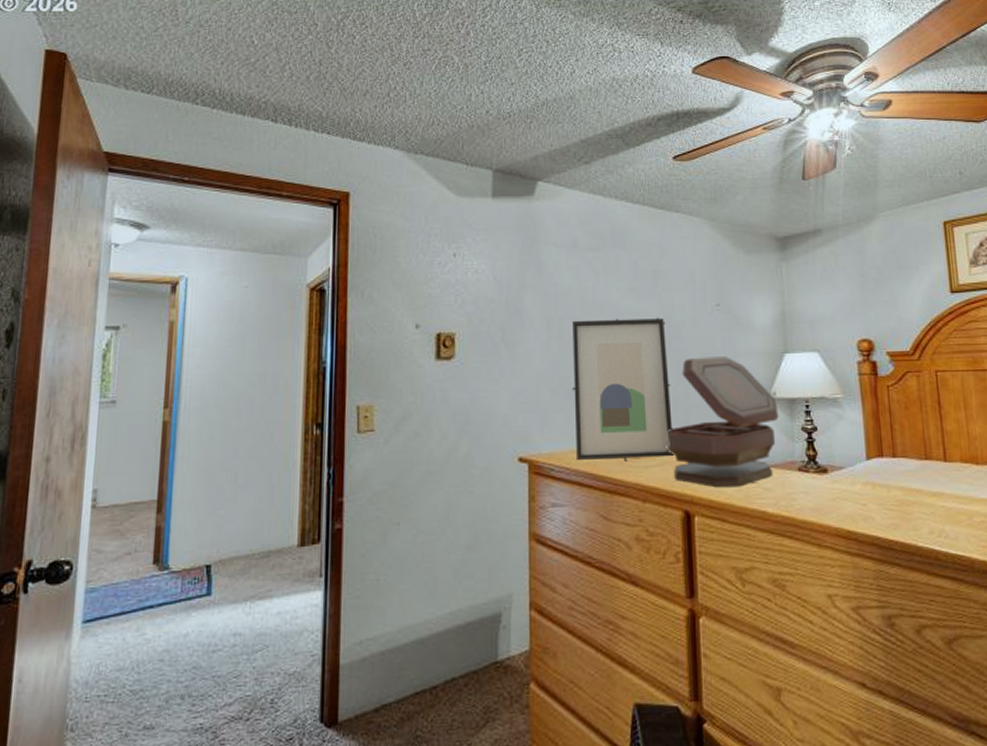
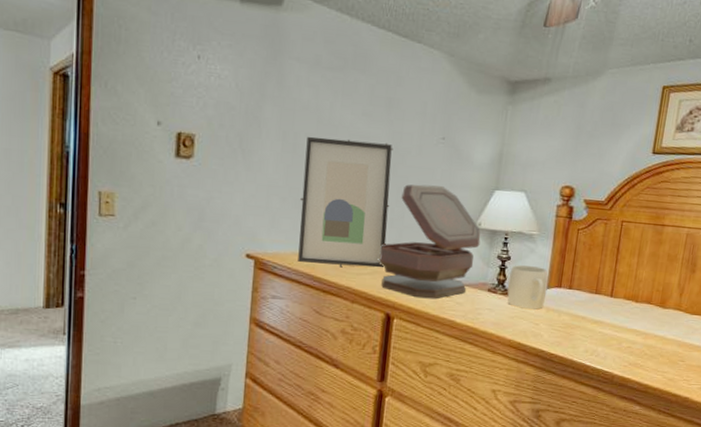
mug: none [819,435,868,487] -> present [507,265,548,310]

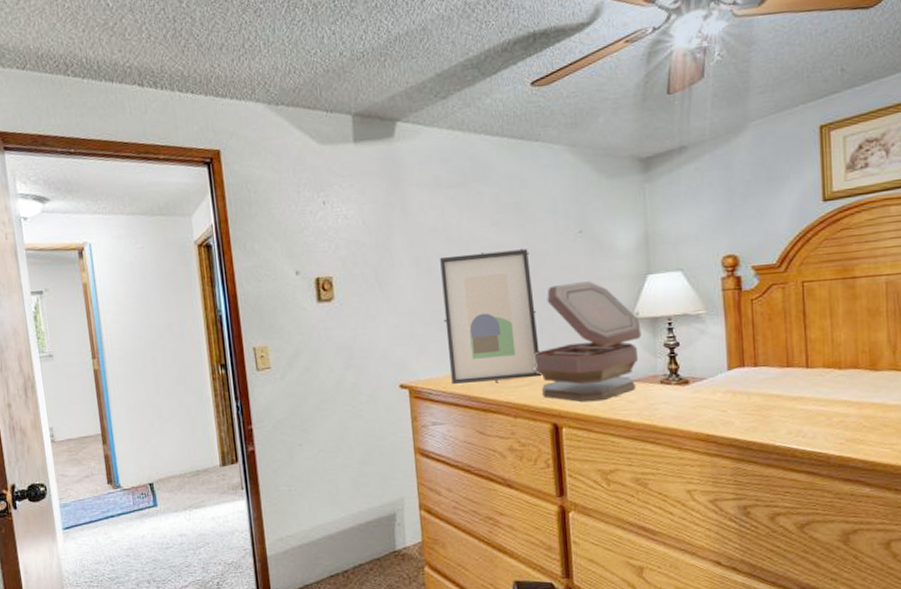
mug: present [507,265,548,310] -> none [681,348,729,397]

